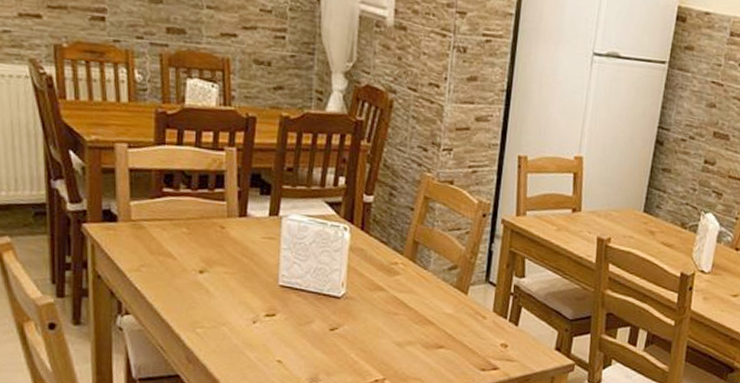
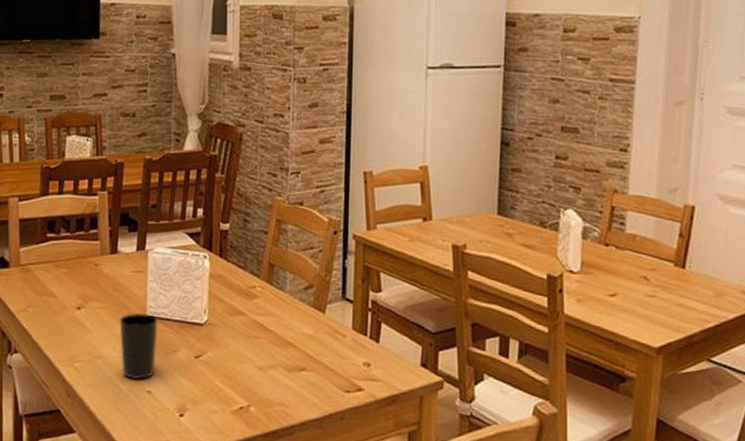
cup: none [248,281,291,350] -> present [119,314,158,380]

